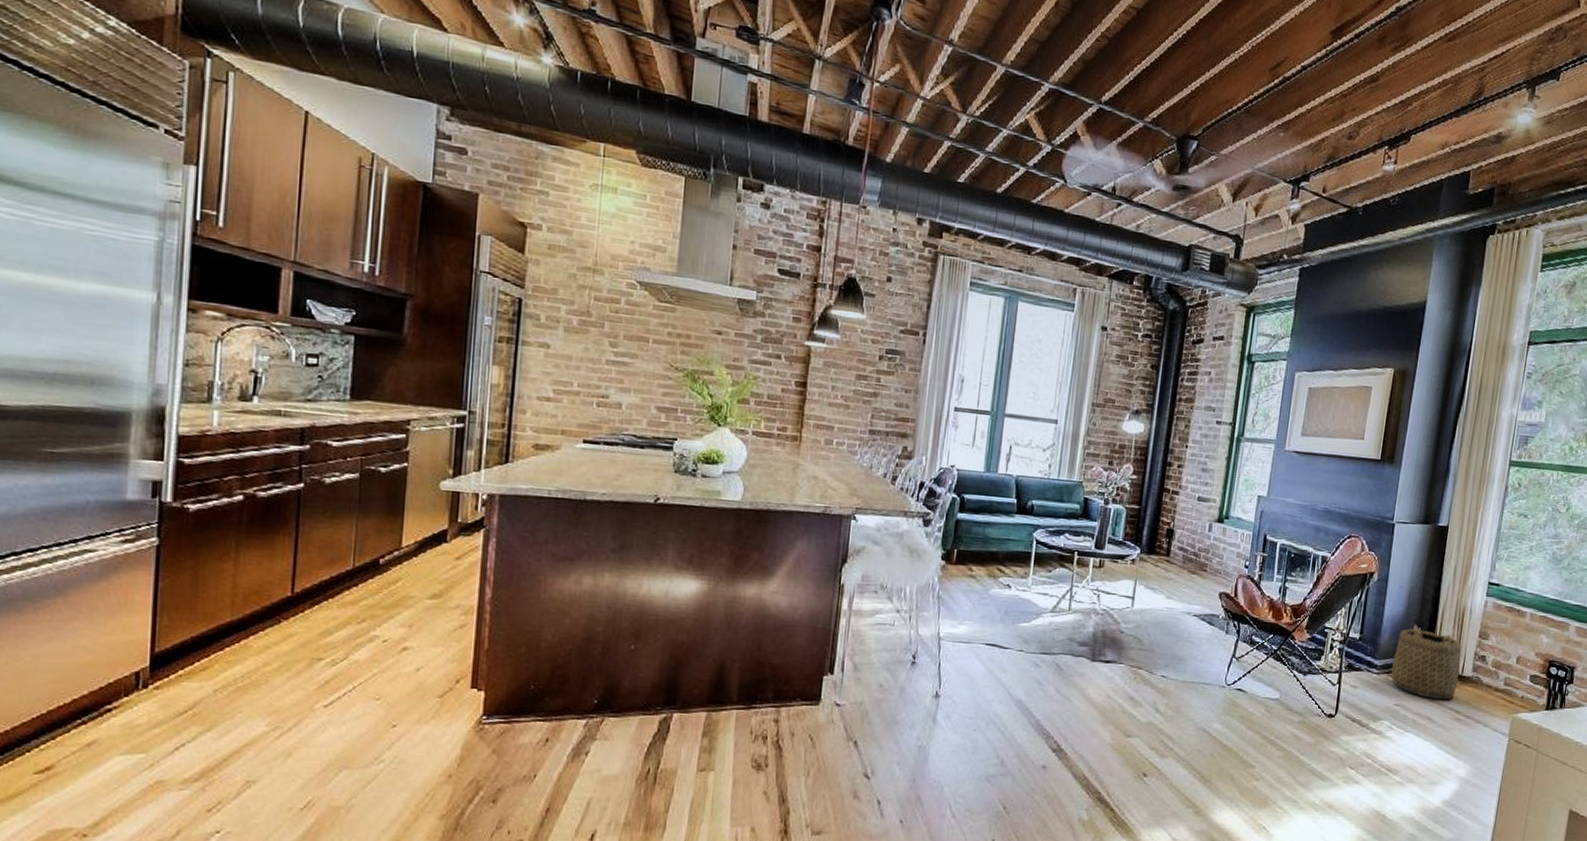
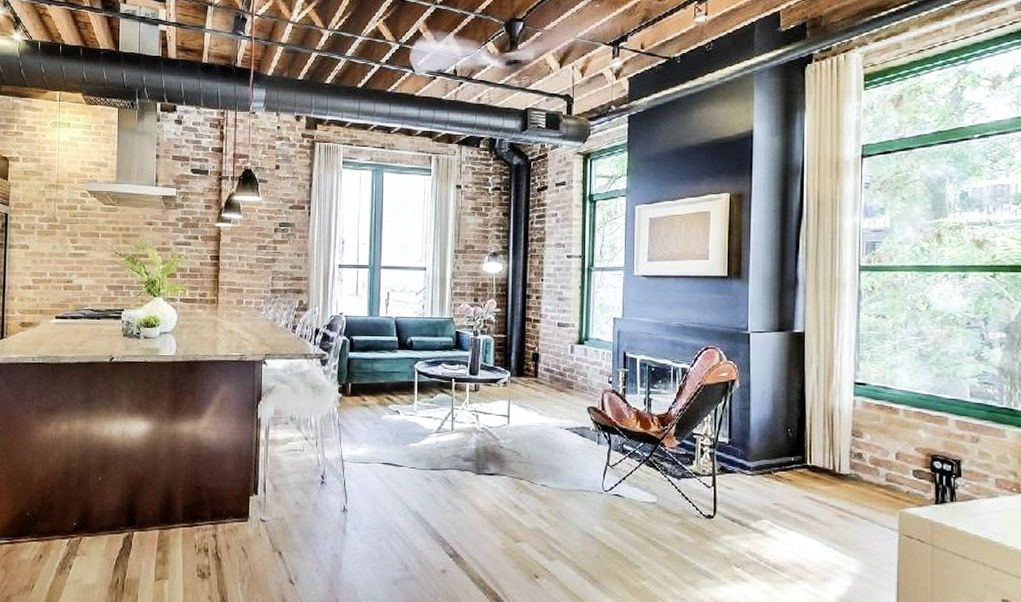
basket: present [1391,624,1461,700] -> none [766,426,837,498]

